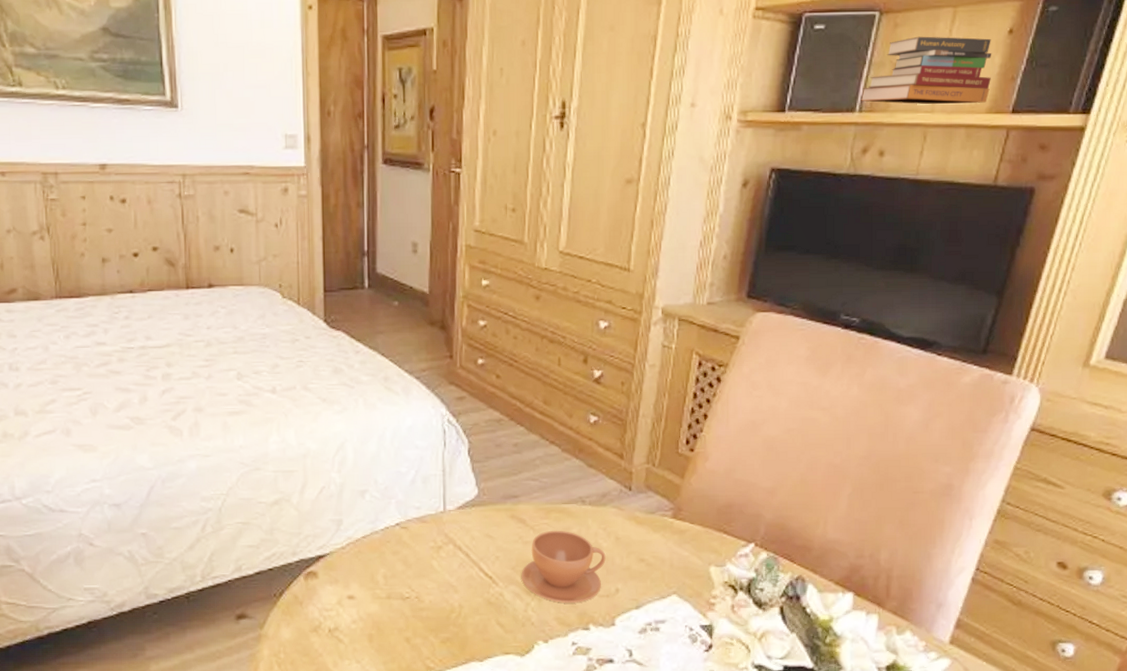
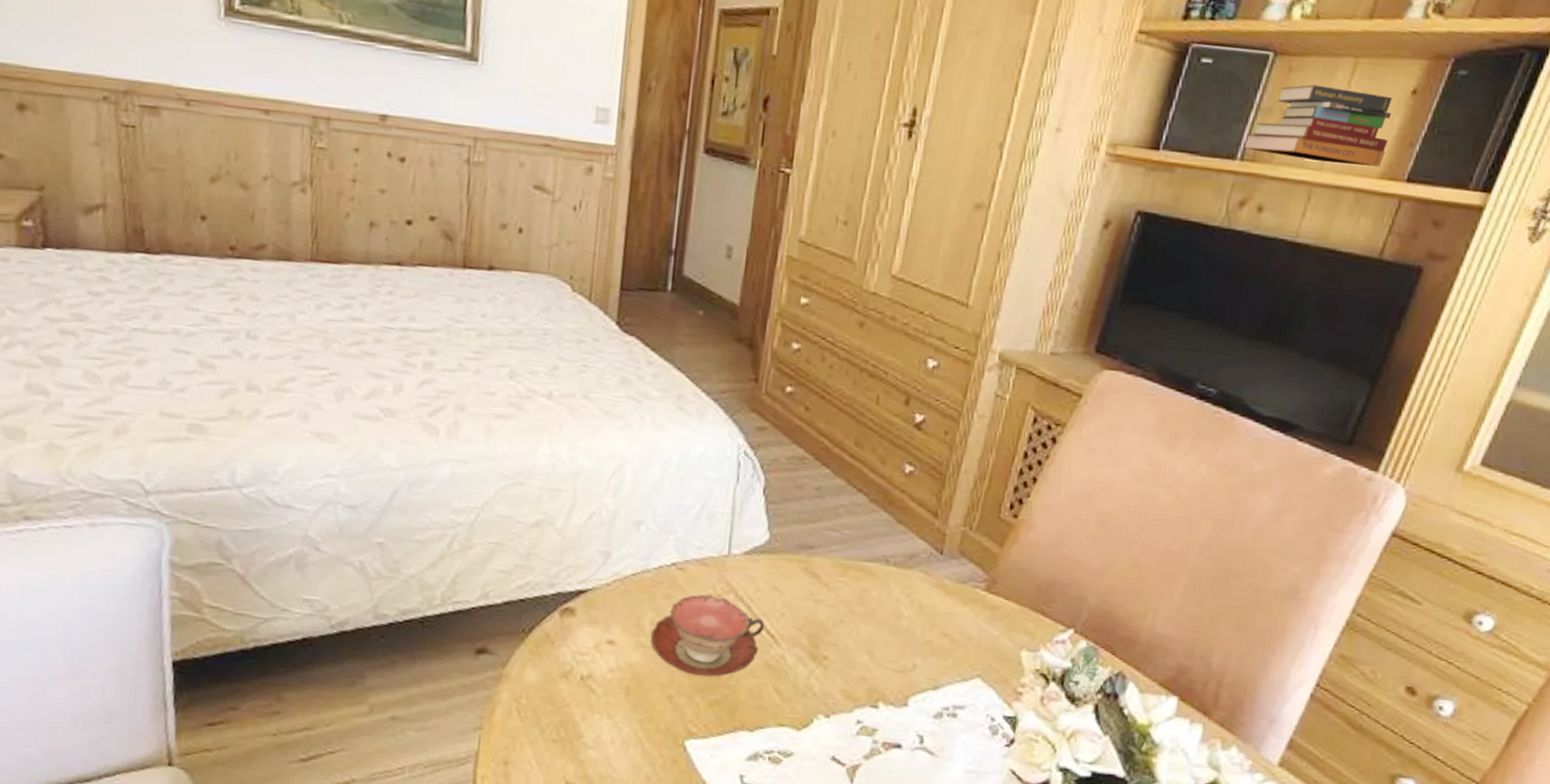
teacup: none [385,547,483,619] -> present [650,594,765,677]
teacup: present [521,530,606,603] -> none [807,590,906,676]

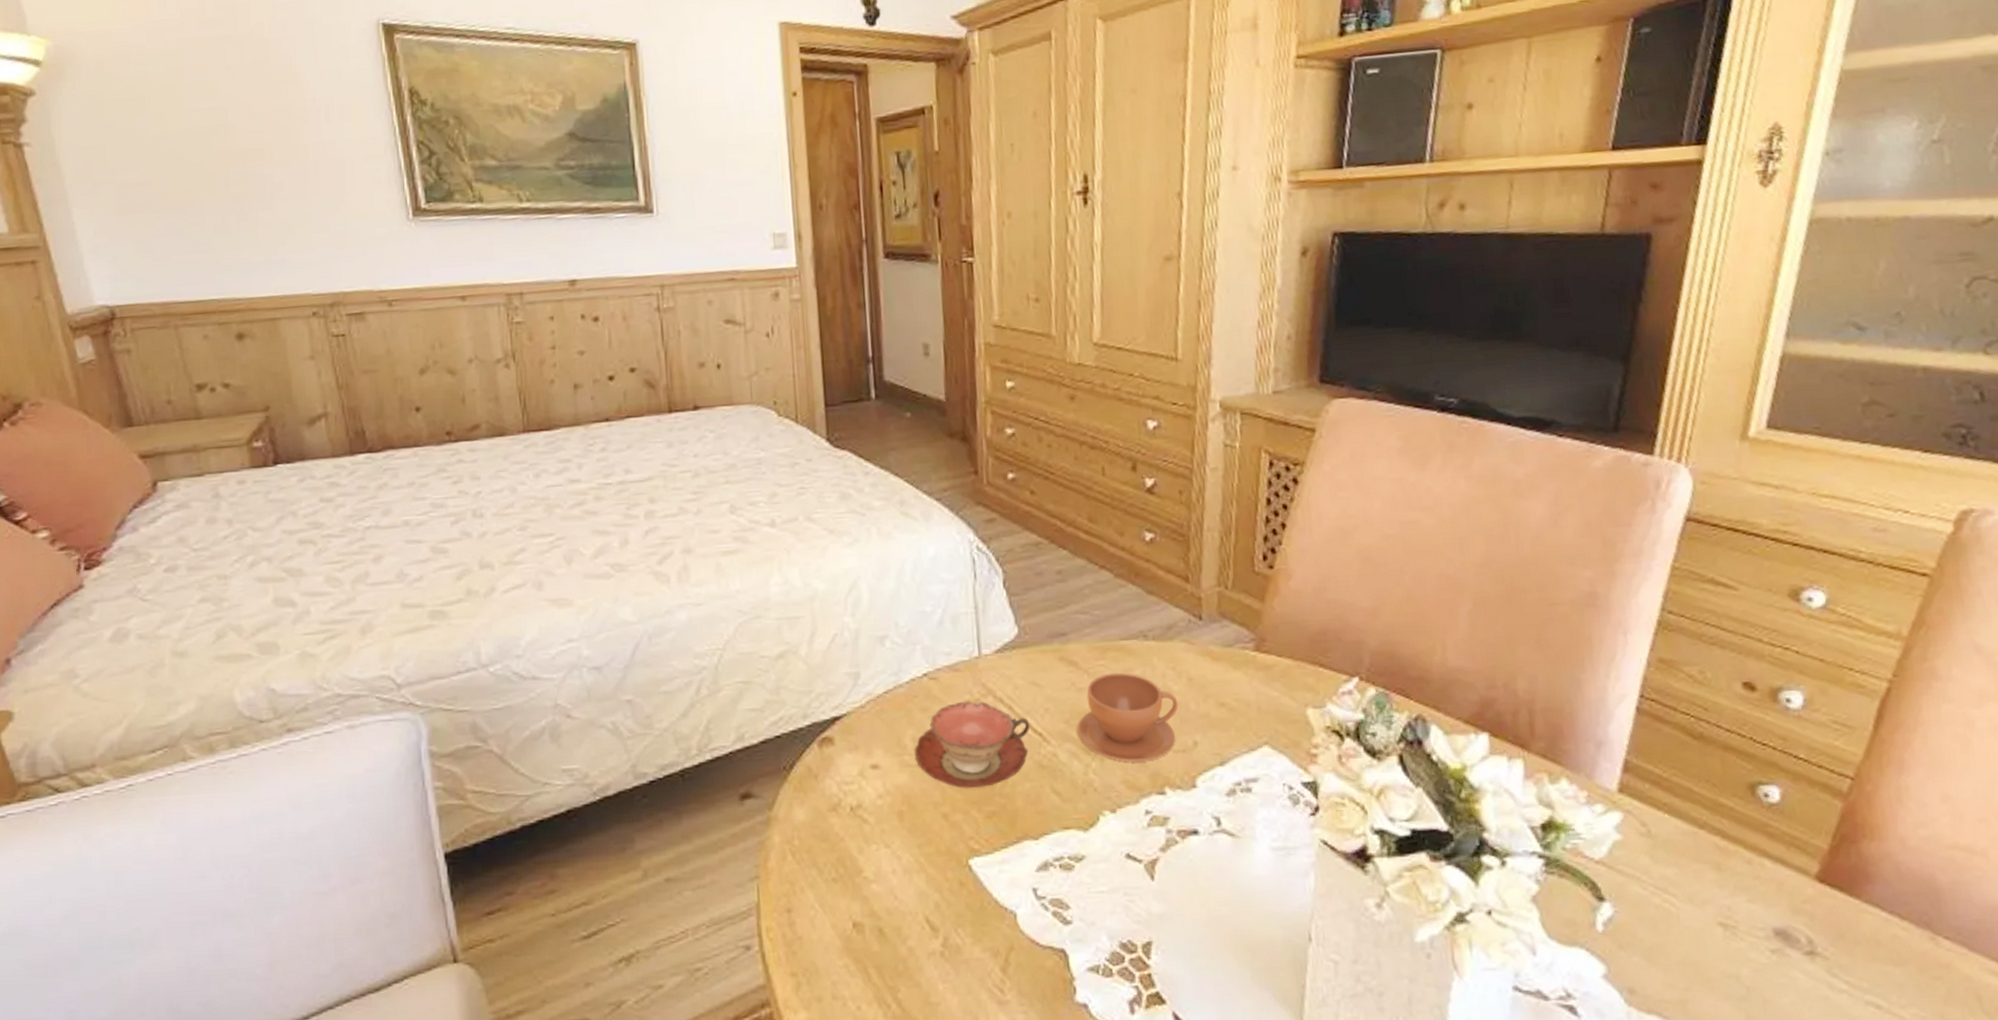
teacup: none [807,590,906,676] -> present [1077,672,1179,762]
books: present [1243,84,1392,167] -> none [1430,69,1582,151]

